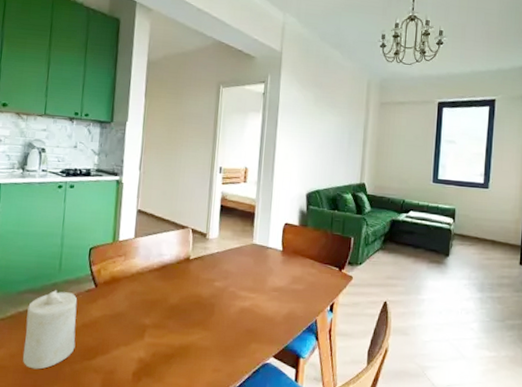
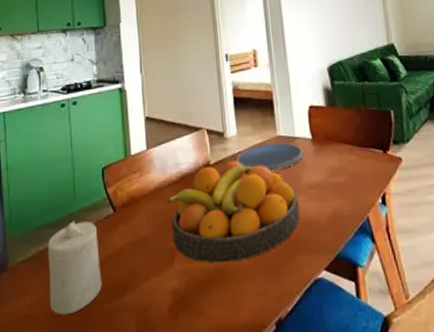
fruit bowl: none [145,259,262,342] -> present [166,161,300,264]
plate: none [213,249,273,272] -> present [236,142,304,171]

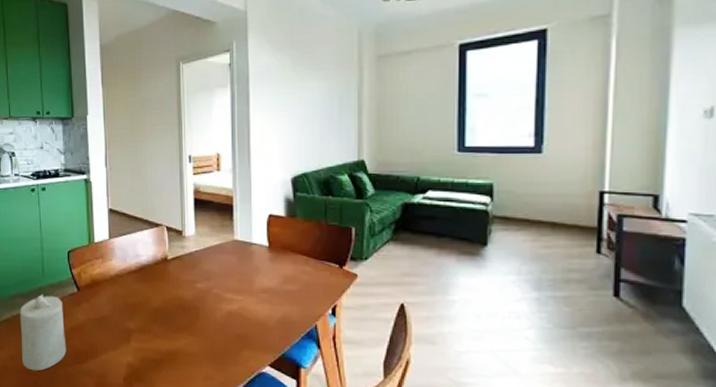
fruit bowl: present [166,161,300,264] -> none [125,258,250,348]
plate: present [236,142,304,171] -> none [192,246,259,272]

